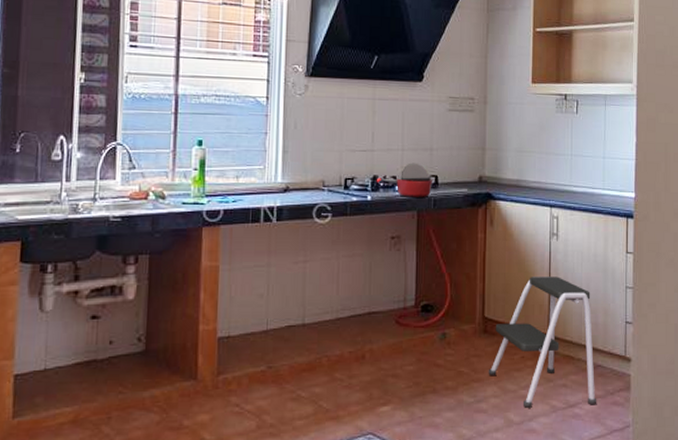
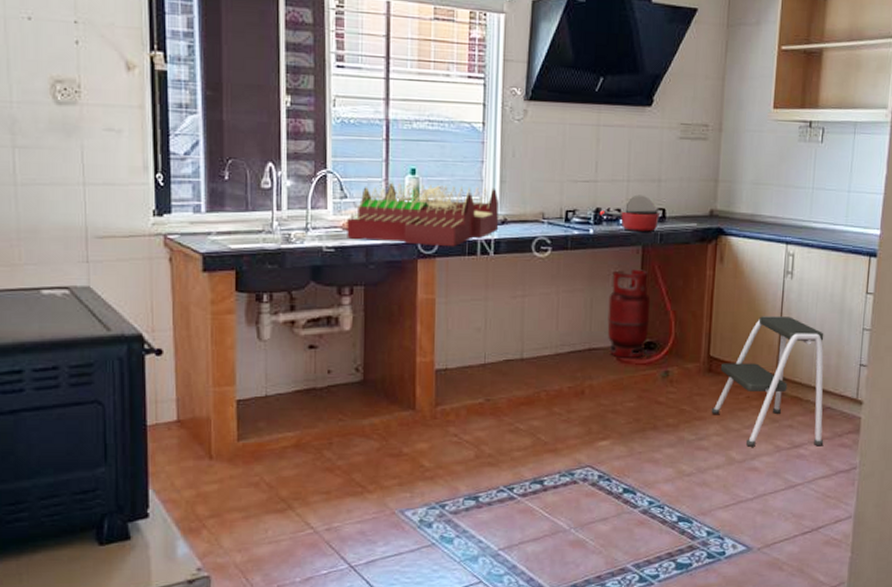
architectural model: none [134,153,282,215] -> present [347,182,500,247]
gas cylinder: none [386,233,427,322] -> present [607,269,651,359]

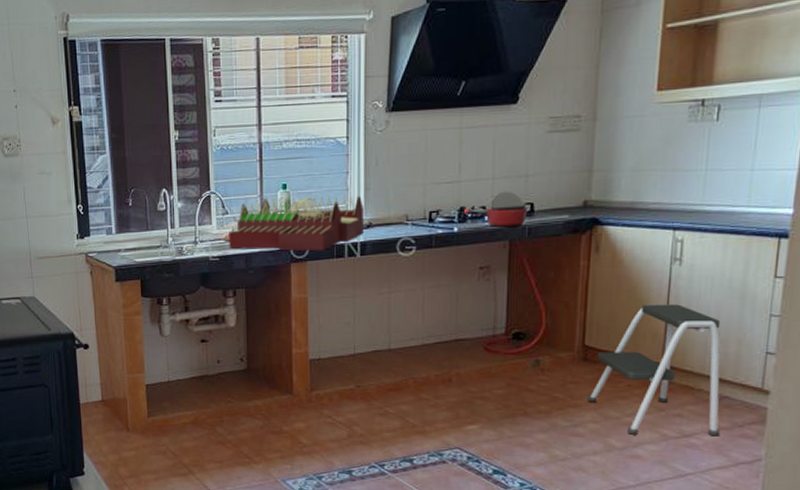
gas cylinder: present [607,269,651,359] -> none [474,263,519,349]

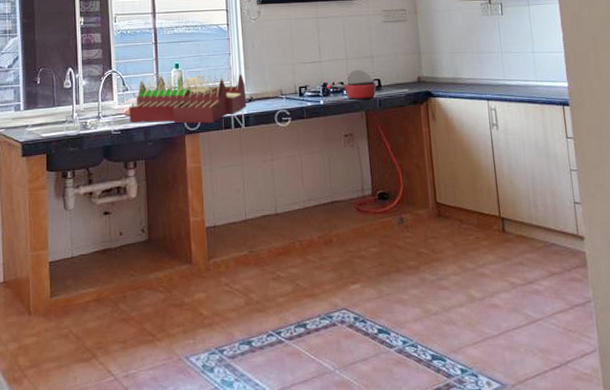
step stool: present [587,304,721,437] -> none [446,163,555,285]

